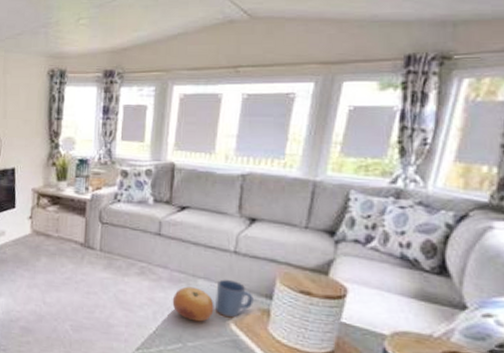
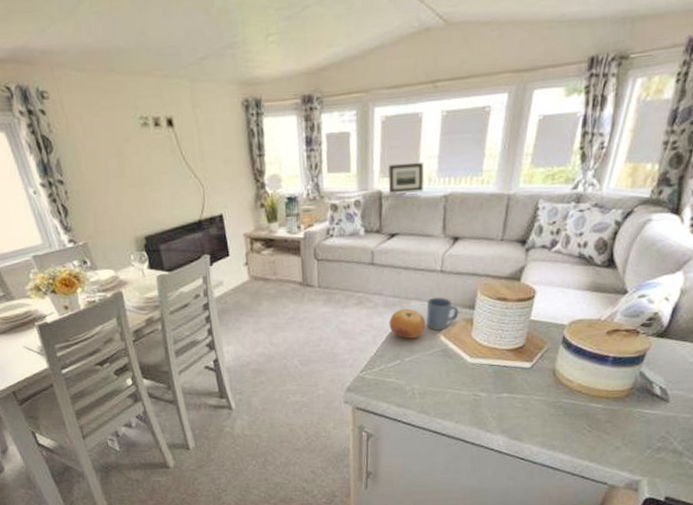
picture frame: none [182,138,222,168] -> present [387,162,425,194]

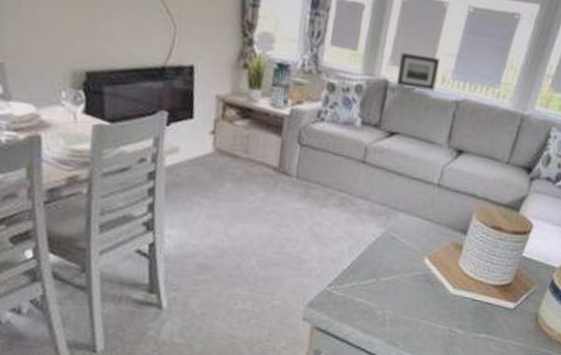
fruit: present [389,308,426,339] -> none [370,220,412,257]
mug: present [426,297,459,331] -> none [412,213,450,253]

